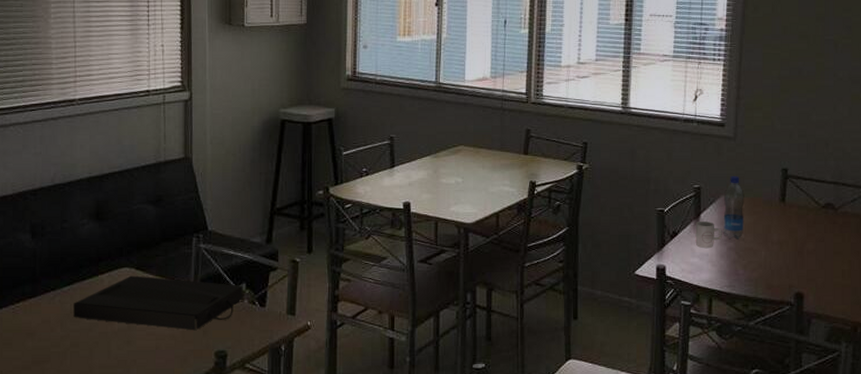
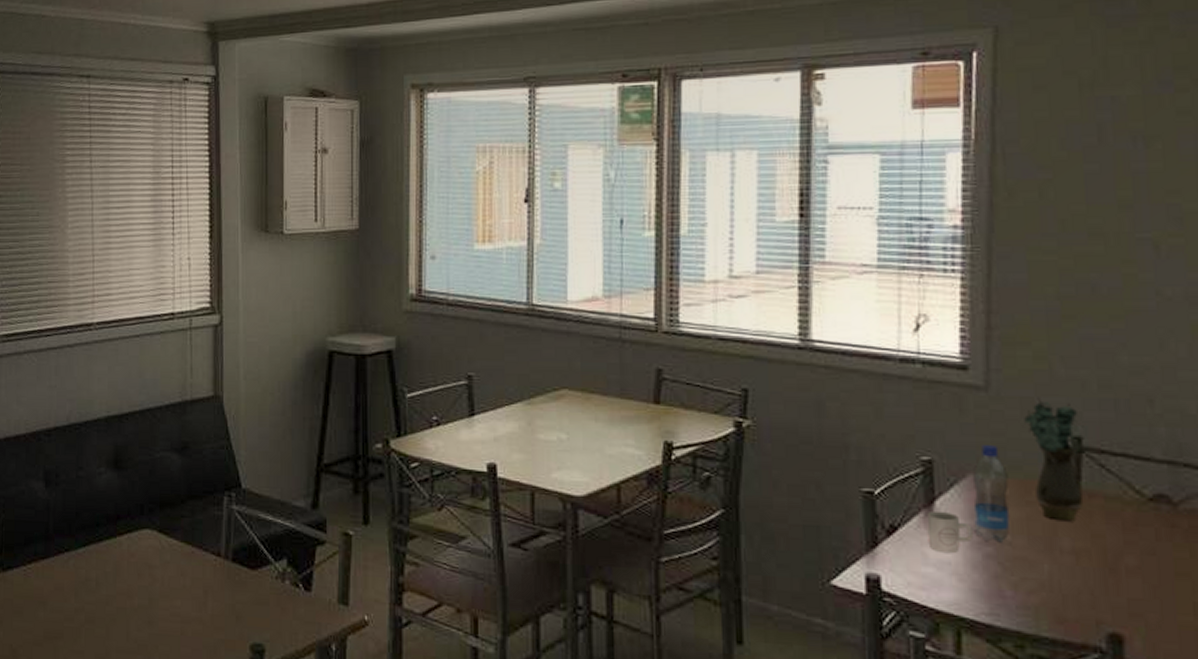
tray: present [73,275,243,331] -> none [89,539,284,615]
vase: none [756,143,786,223] -> present [1024,397,1083,522]

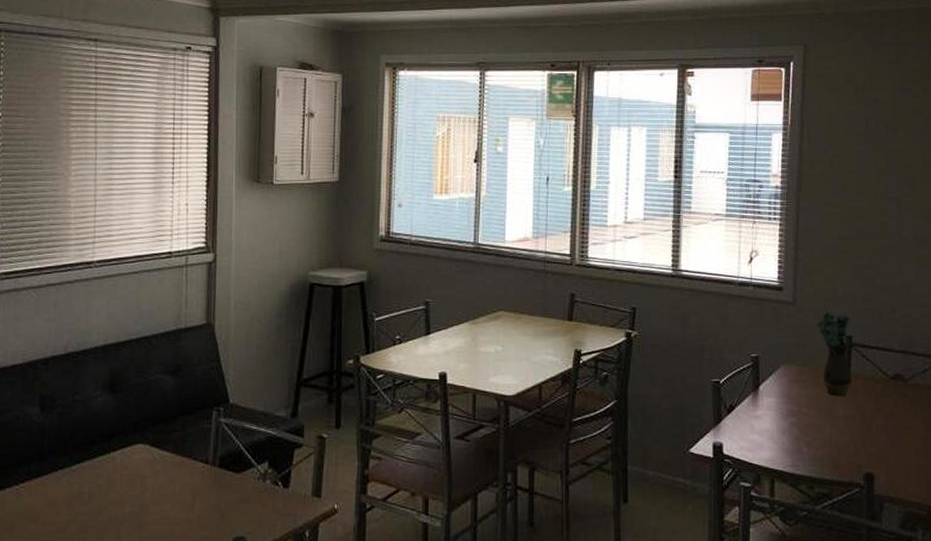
mug: present [926,510,973,554] -> none [754,393,783,424]
bottle: present [973,445,1009,543] -> none [784,344,806,414]

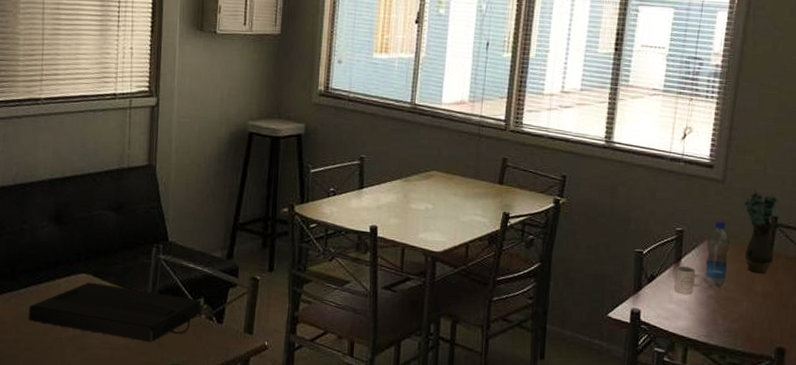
tray: none [82,453,265,514] -> present [29,282,201,343]
mug: none [754,393,783,424] -> present [674,265,703,296]
bottle: none [784,344,806,414] -> present [704,221,730,288]

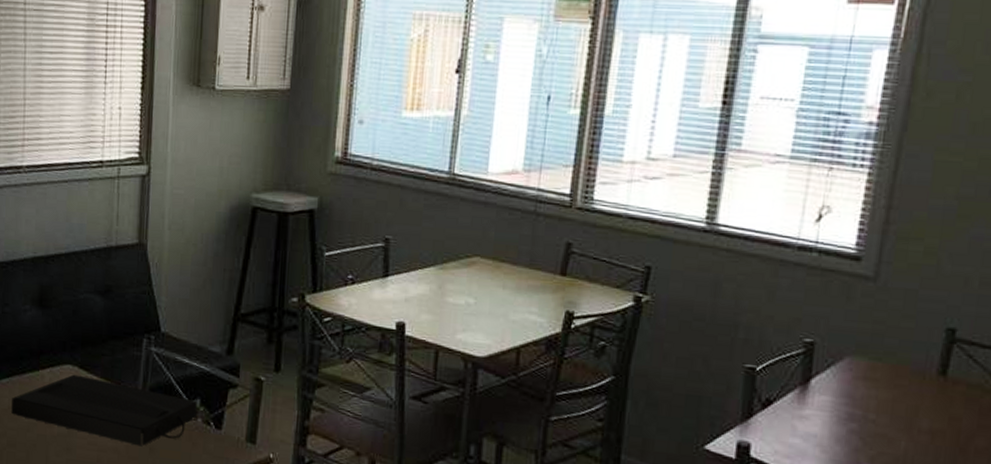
mug: present [674,265,703,296] -> none [798,388,842,428]
bottle: present [704,221,730,288] -> none [843,331,882,421]
vase: present [744,188,777,274] -> none [903,289,956,405]

